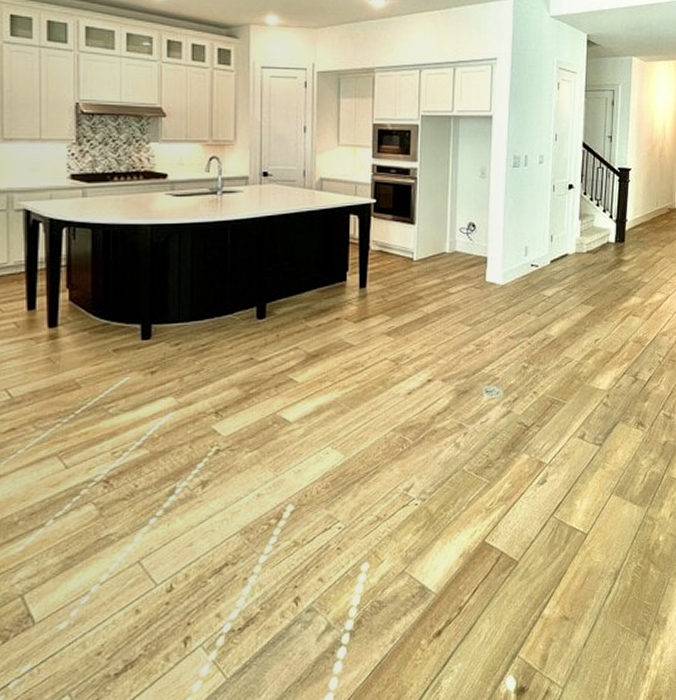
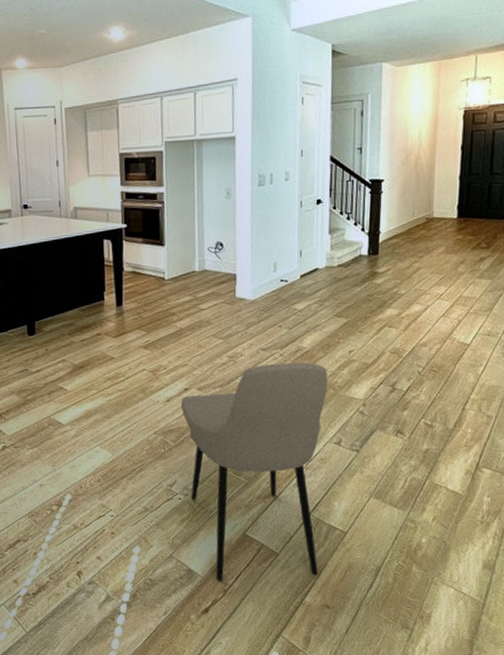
dining chair: none [424,351,573,599] -> present [181,362,328,582]

